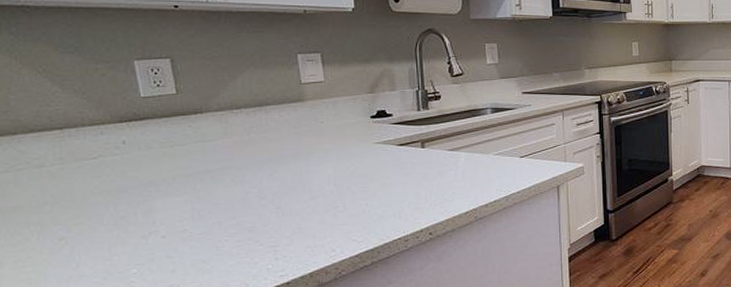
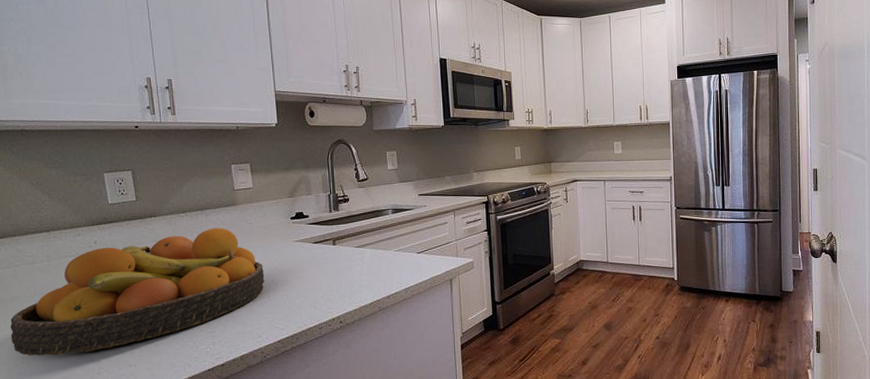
fruit bowl: none [12,127,339,277] -> present [10,228,265,356]

